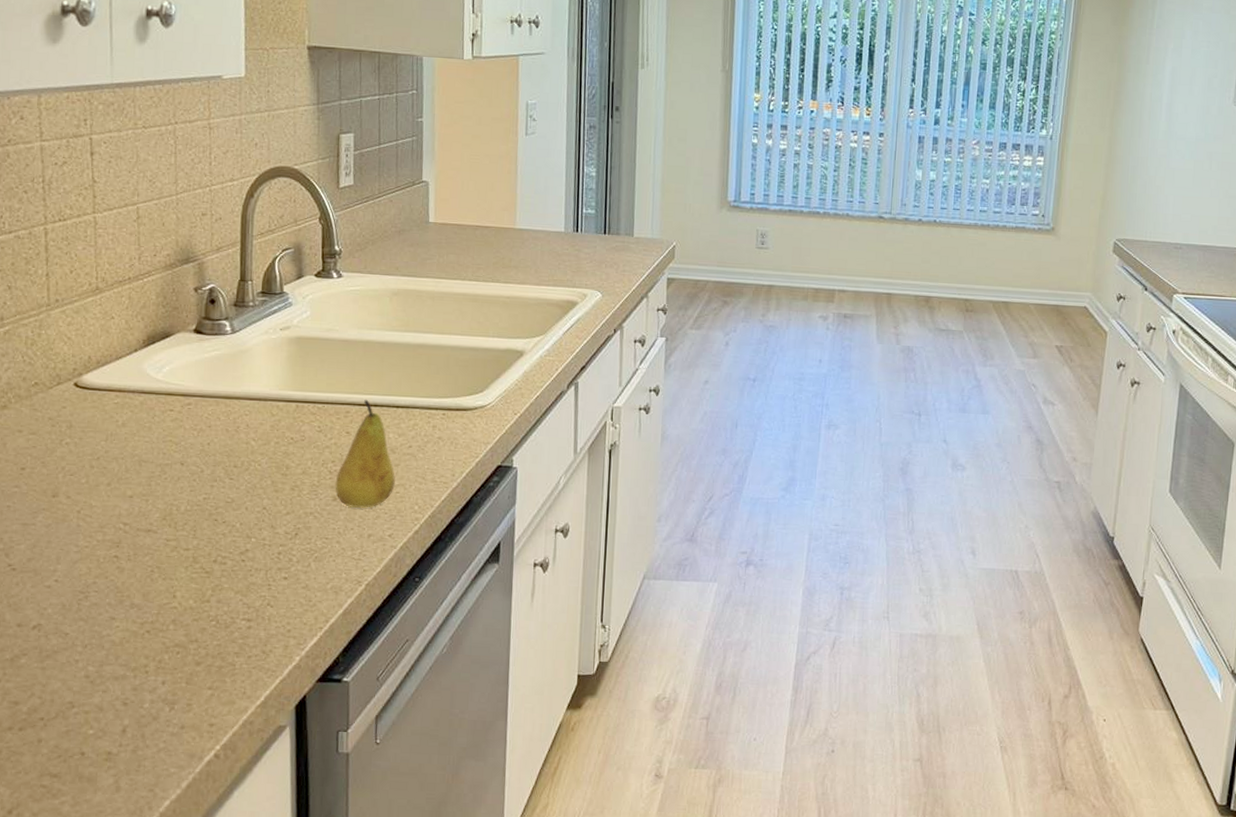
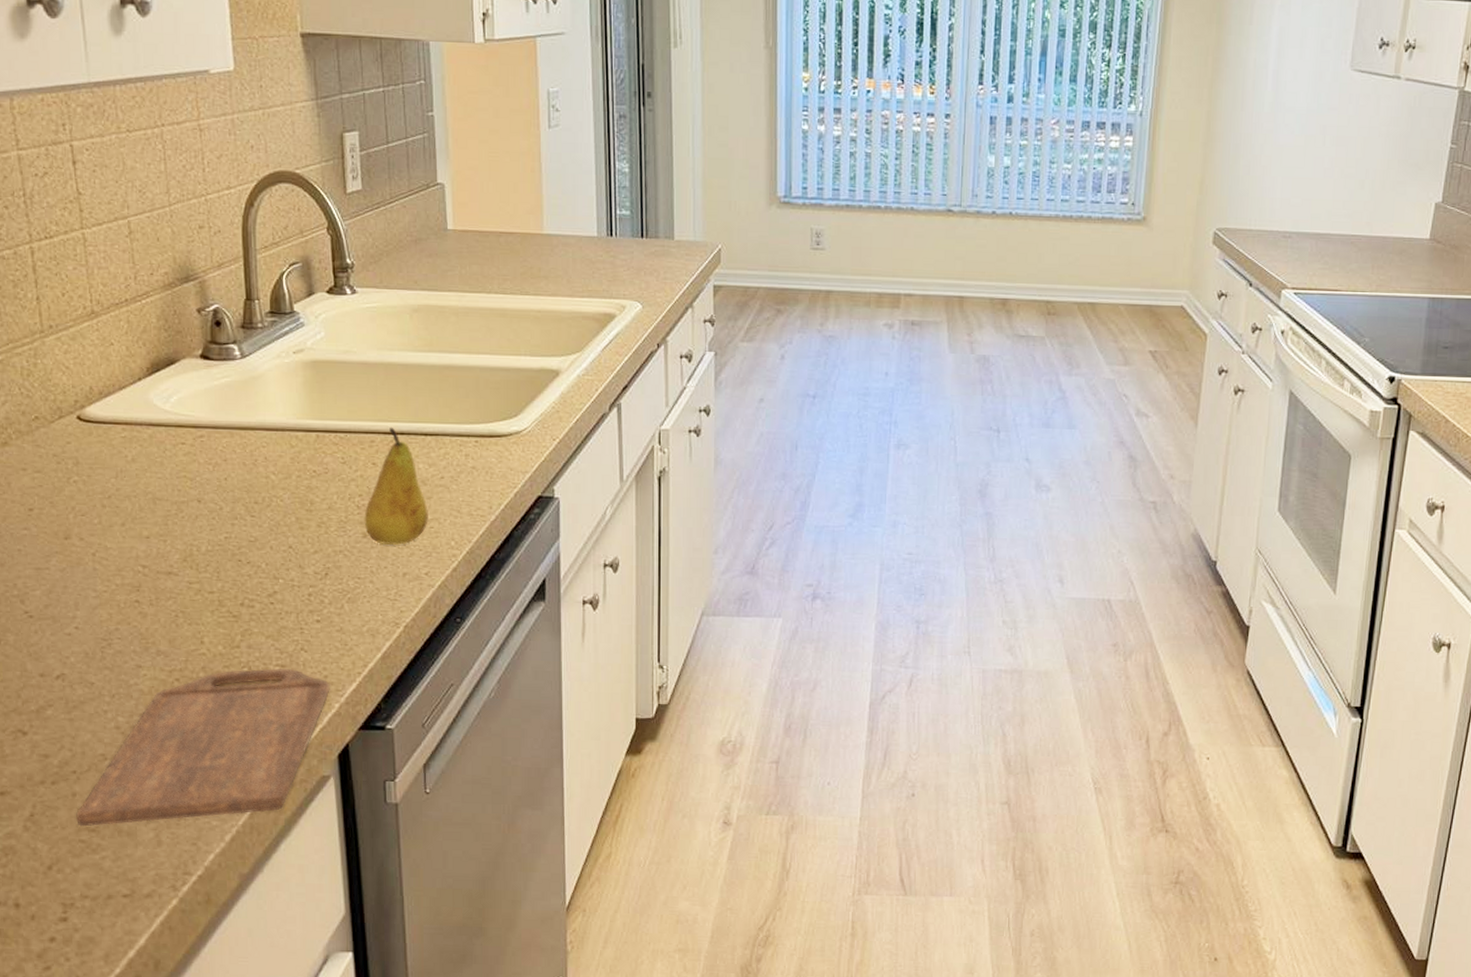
cutting board: none [40,622,292,772] -> present [76,668,330,827]

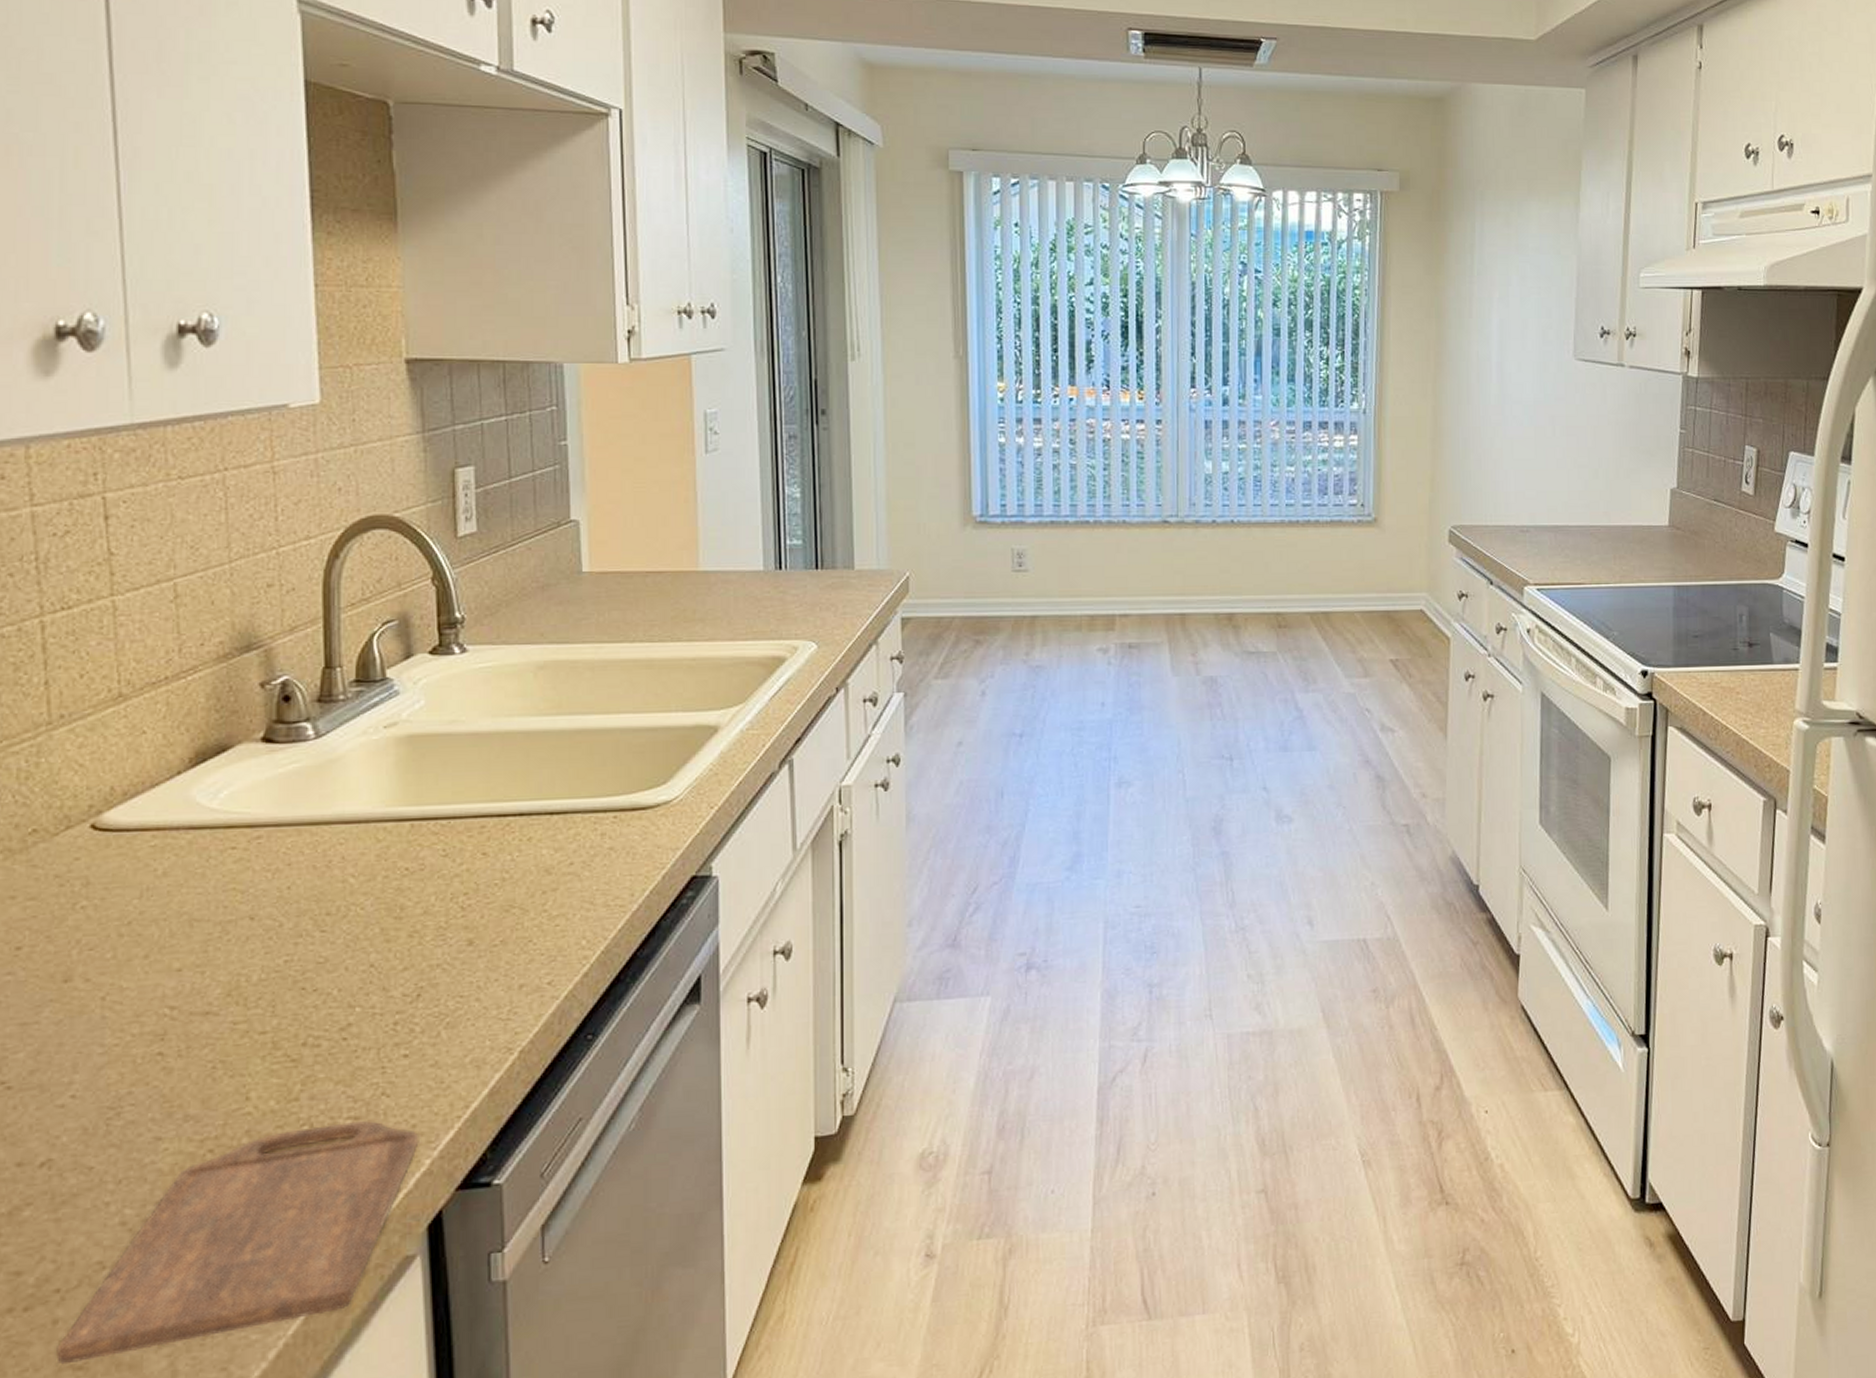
fruit: present [364,426,428,545] -> none [470,807,553,952]

